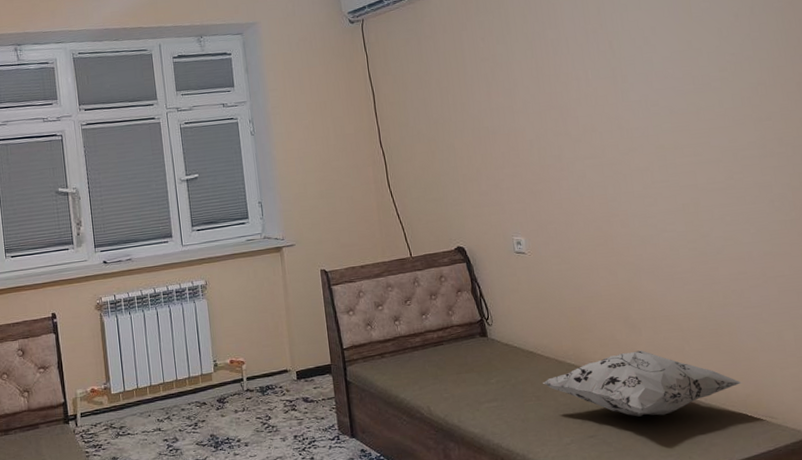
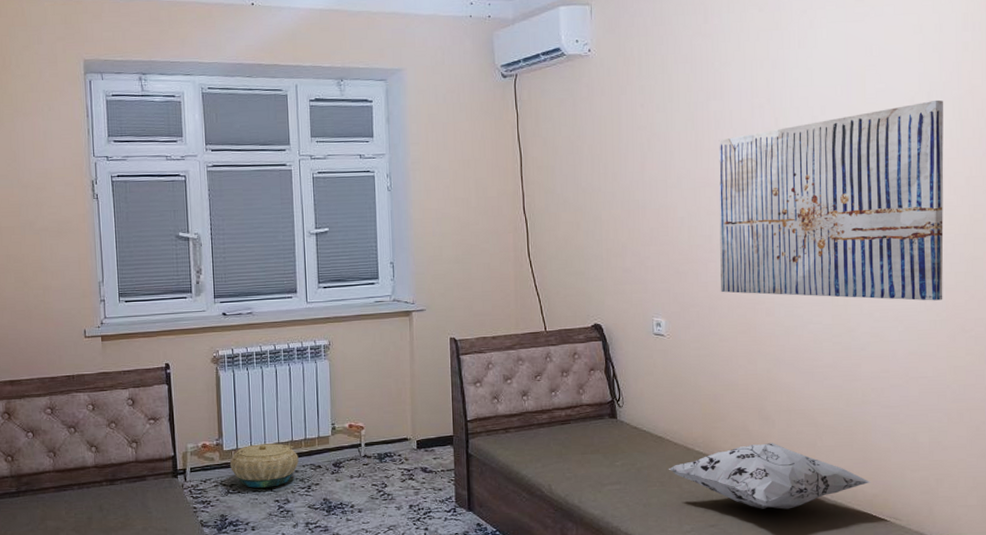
basket: none [118,383,184,429] -> present [229,443,299,488]
wall art: none [558,13,790,209] -> present [719,99,944,301]

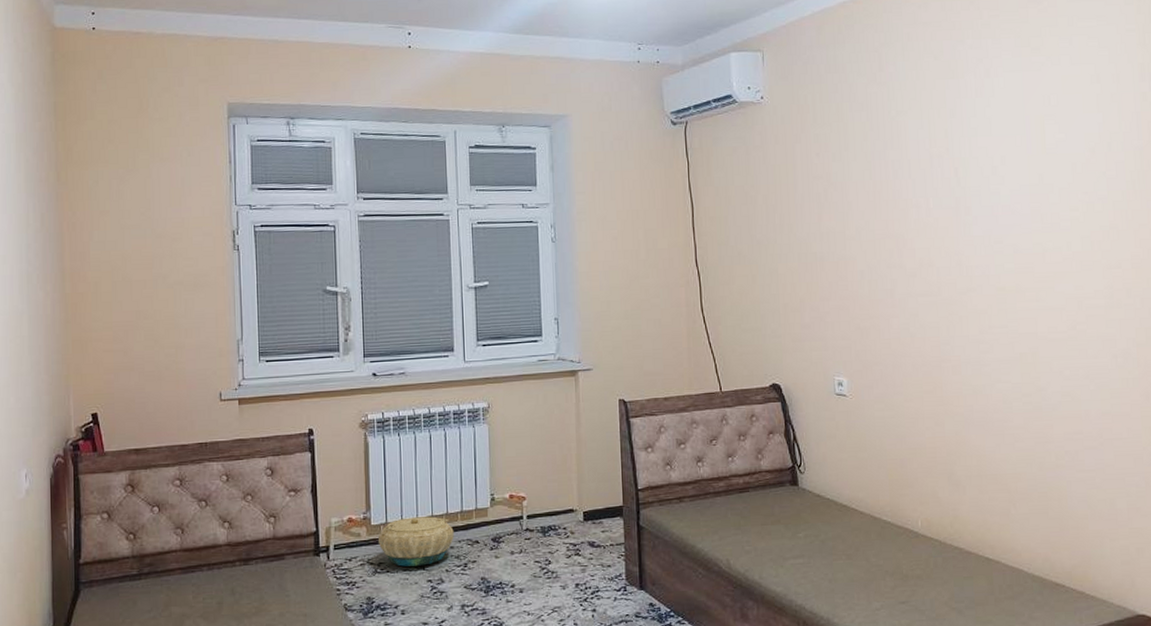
decorative pillow: present [668,443,871,510] -> none [854,511,1070,584]
wall art: present [719,99,944,301] -> none [897,150,1134,358]

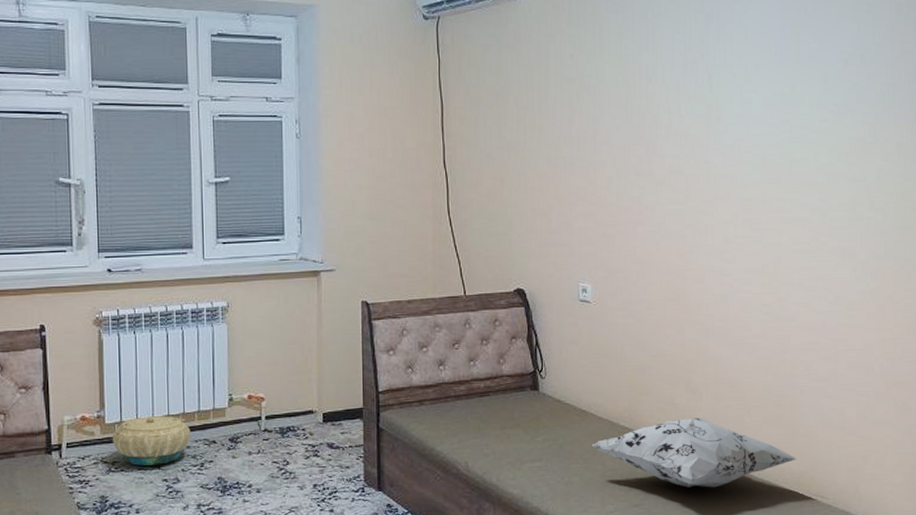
decorative pillow: none [854,511,1070,584] -> present [592,417,799,488]

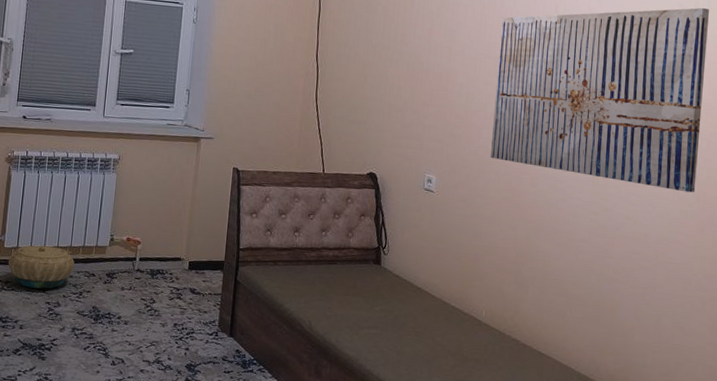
decorative pillow: present [592,417,799,488] -> none [424,307,615,374]
wall art: none [649,62,876,271] -> present [490,7,709,193]

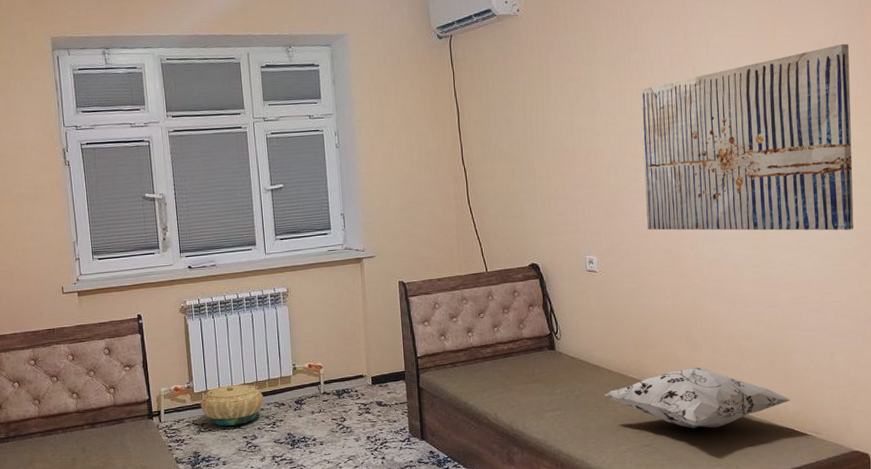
decorative pillow: none [424,307,615,374] -> present [604,367,793,429]

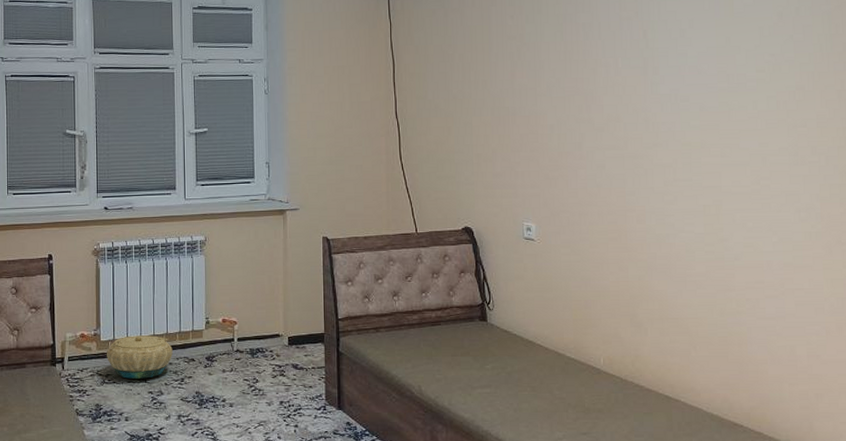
decorative pillow: present [604,367,793,429] -> none [539,351,748,420]
wall art: present [641,43,854,231] -> none [587,14,818,213]

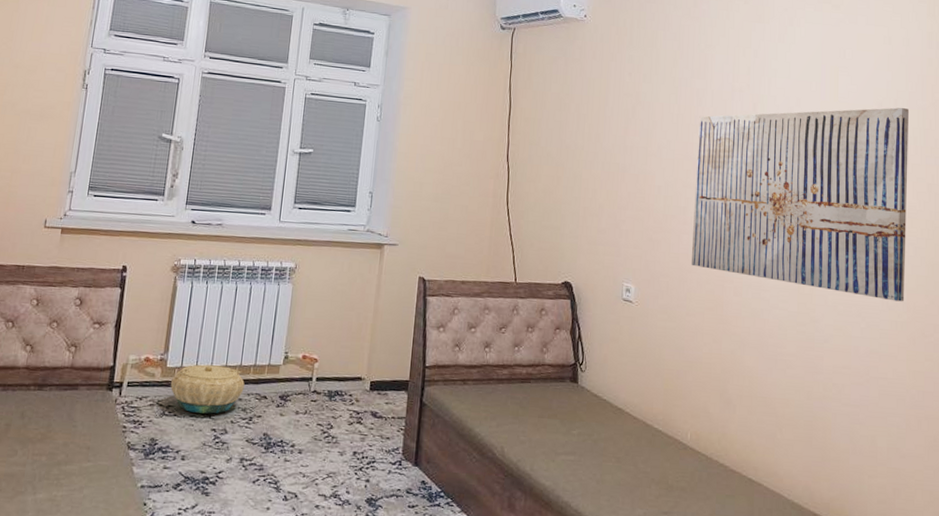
wall art: none [587,14,818,213] -> present [690,107,909,302]

